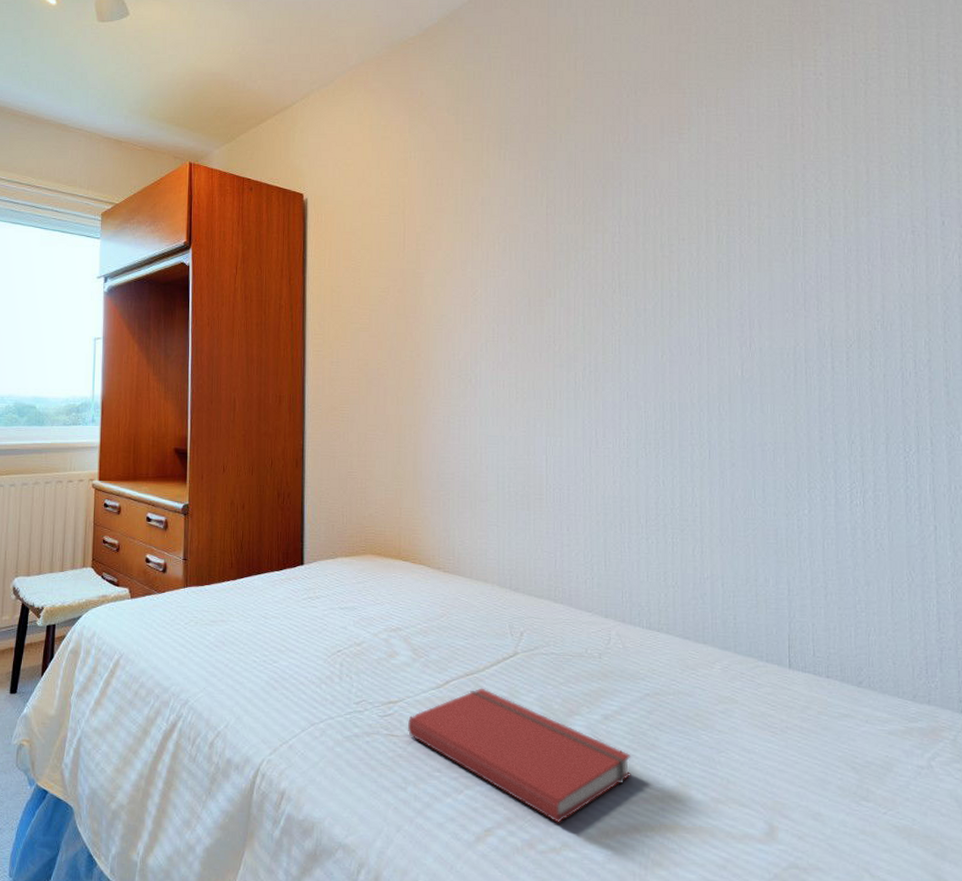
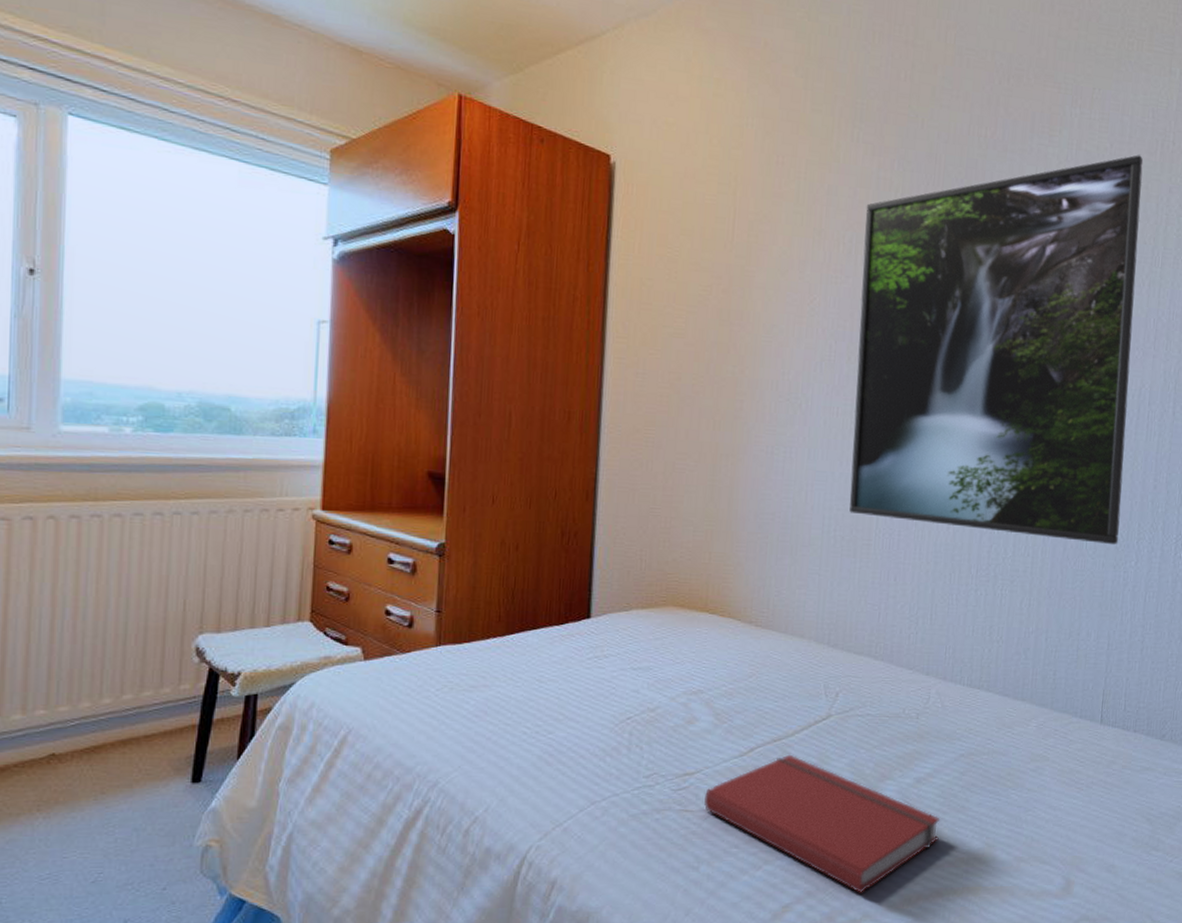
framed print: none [516,140,789,495] -> present [849,155,1143,545]

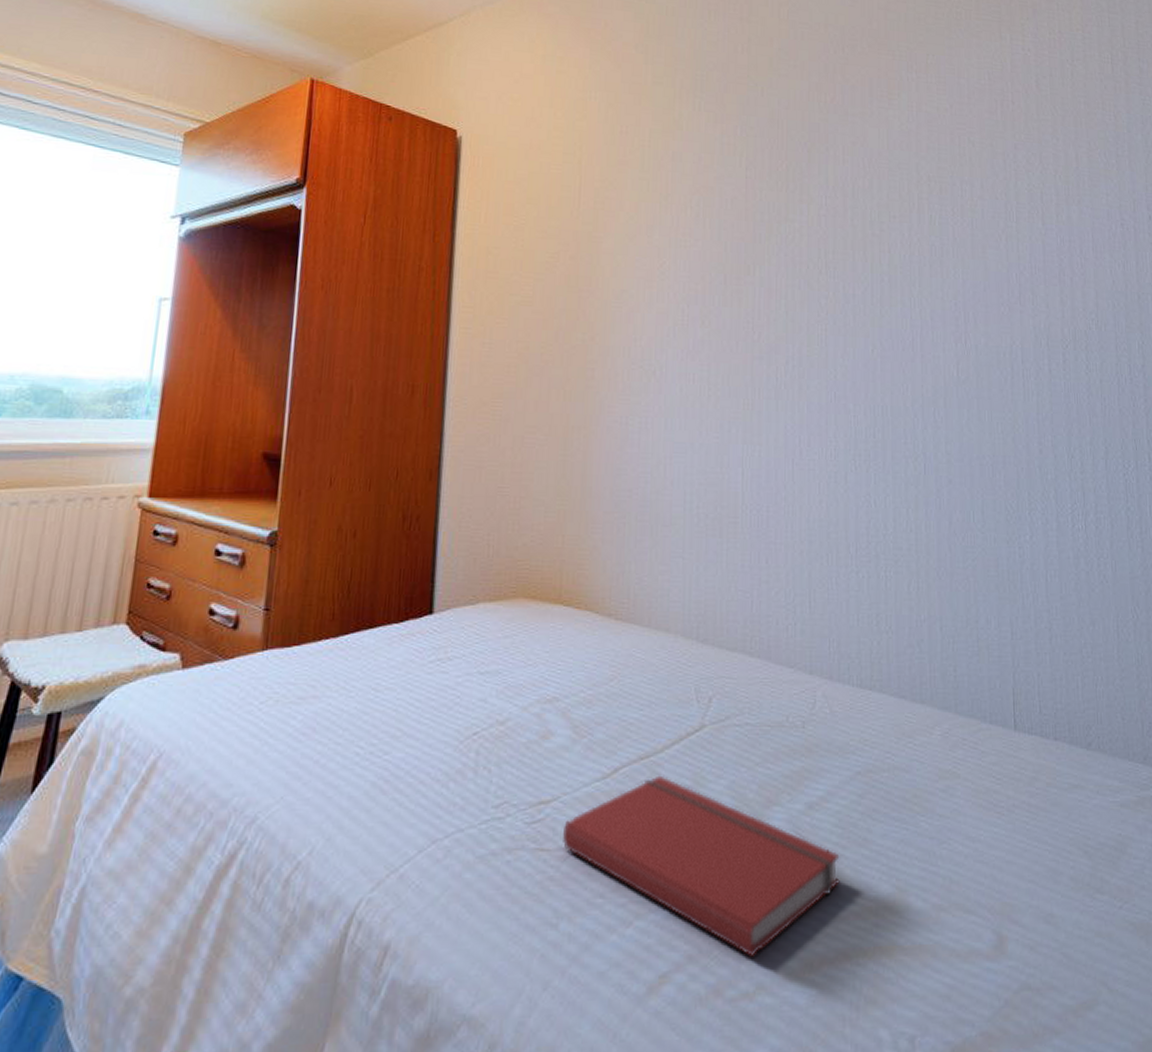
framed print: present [849,155,1143,545] -> none [711,114,1009,518]

